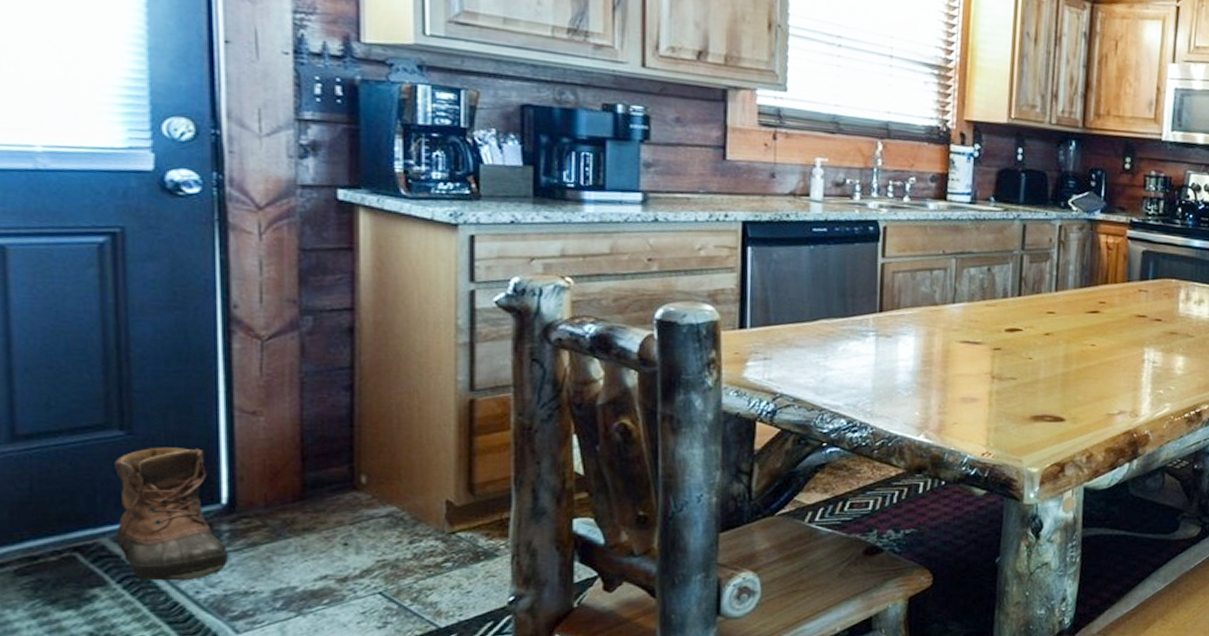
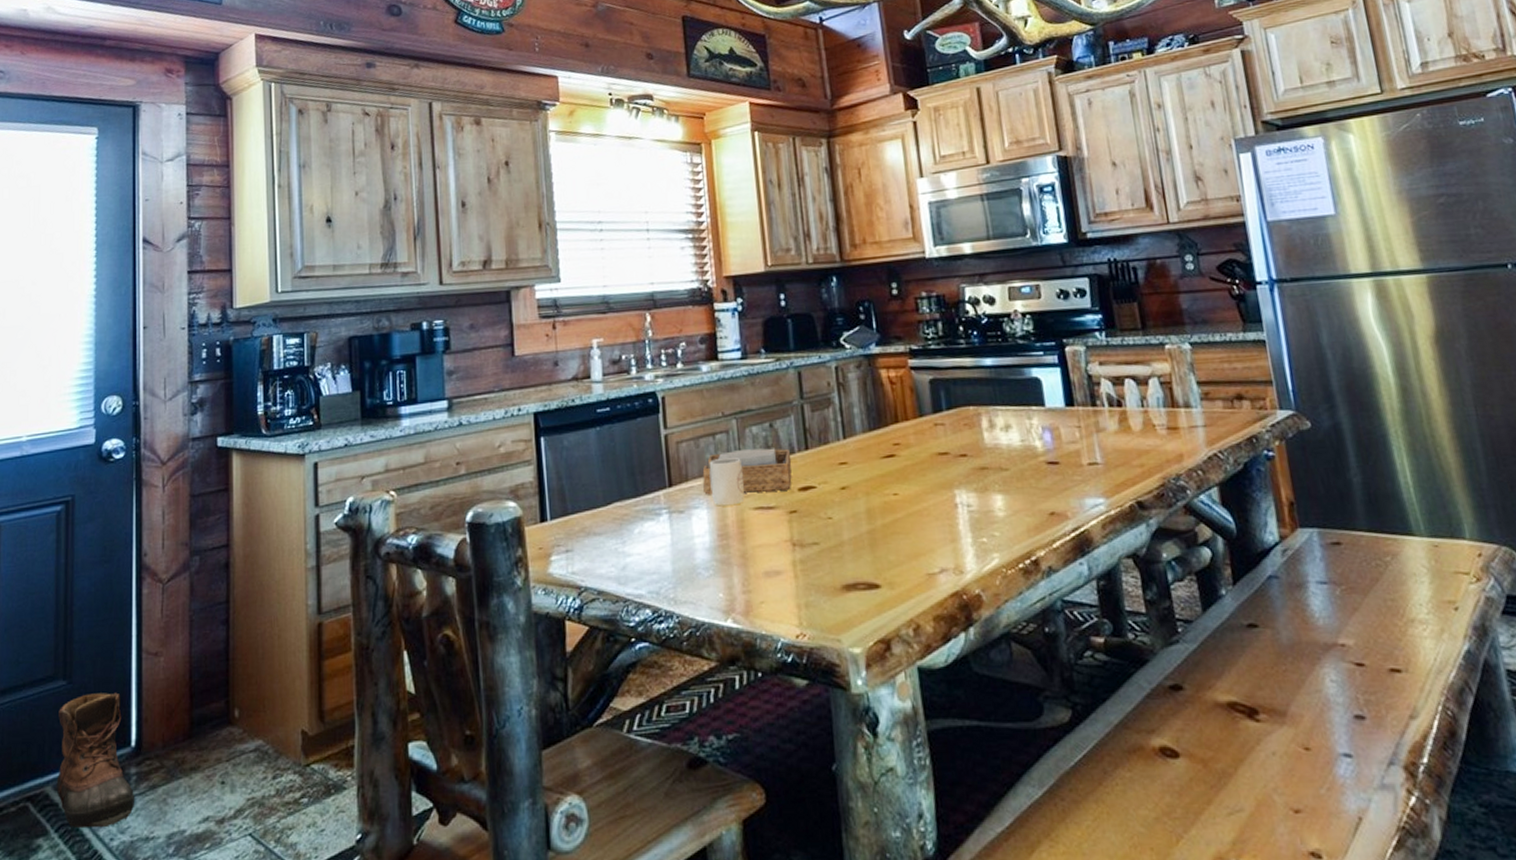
napkin holder: none [914,287,1004,330] -> present [702,448,792,495]
mug: none [921,292,956,337] -> present [709,457,745,507]

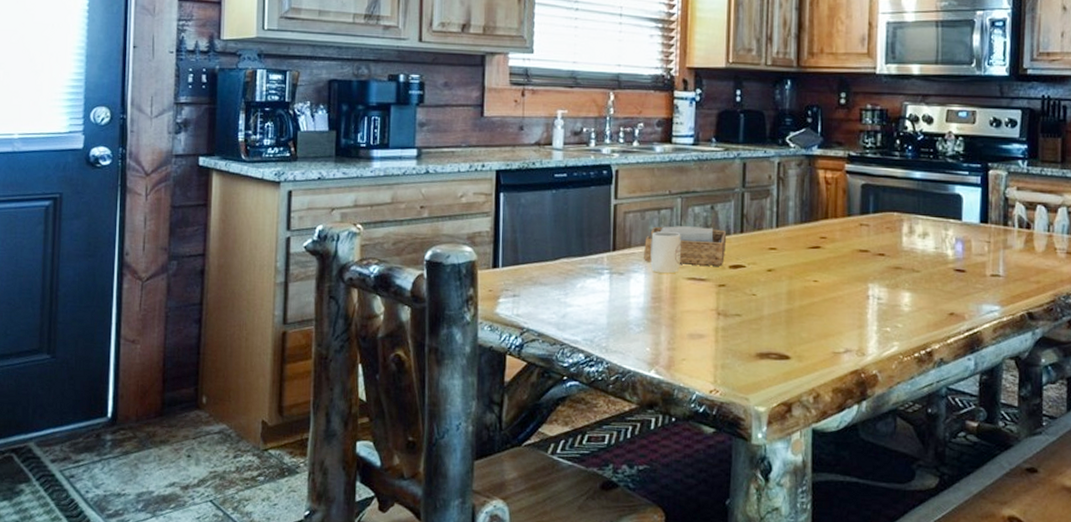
boot: present [56,692,135,829] -> none [38,368,110,482]

